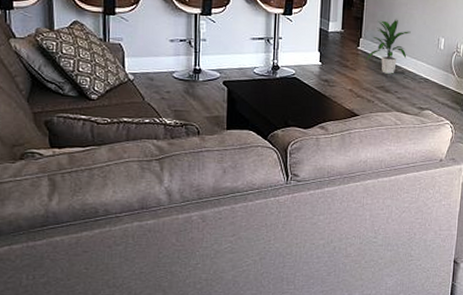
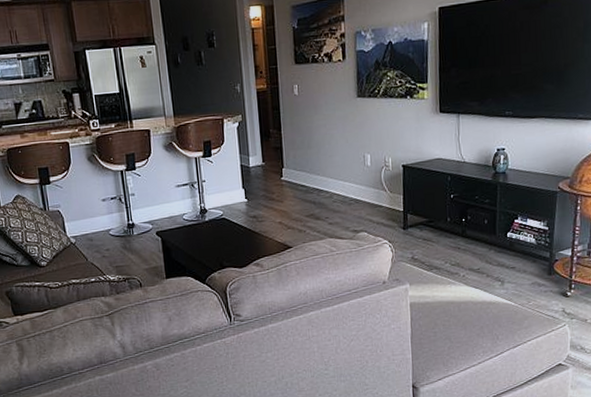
indoor plant: present [366,19,411,74] -> none [291,142,334,201]

